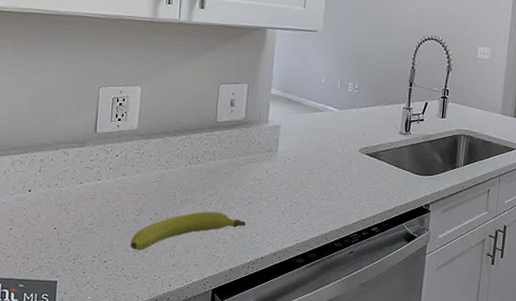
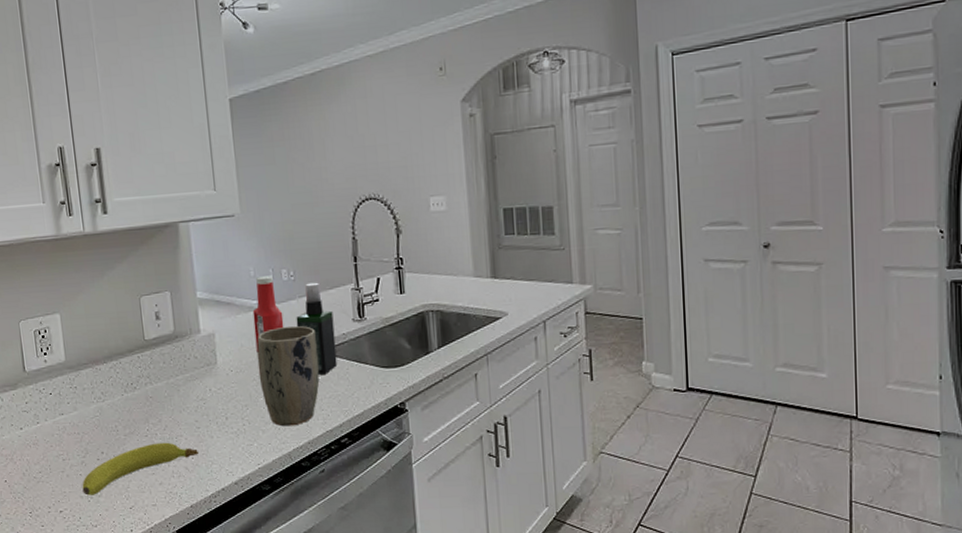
plant pot: none [312,129,368,212] -> present [257,326,320,427]
ketchup bottle: none [314,85,343,147] -> present [252,276,284,352]
spray bottle: none [352,97,385,173] -> present [296,282,337,375]

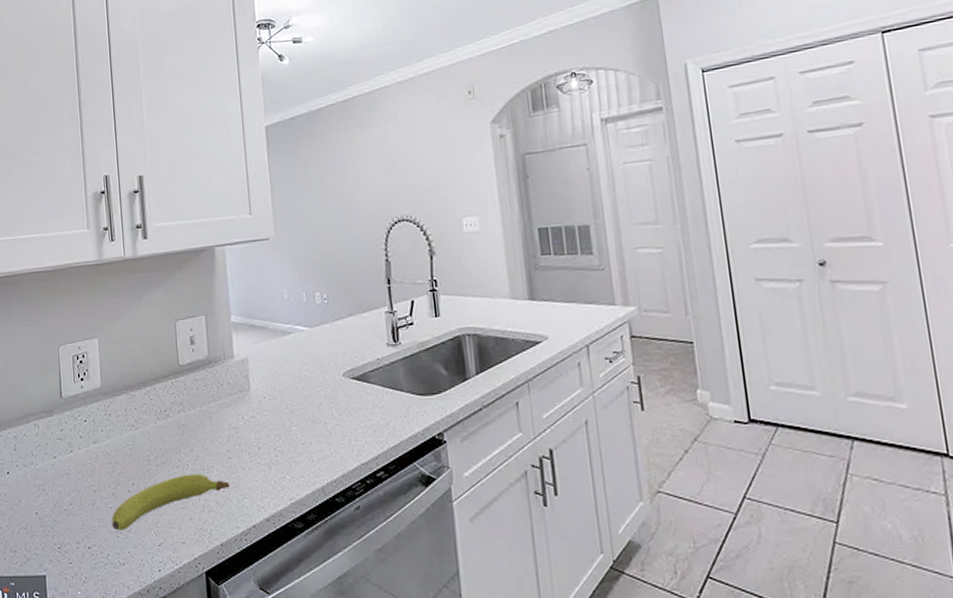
ketchup bottle: present [252,276,284,352] -> none [286,299,318,379]
plant pot: present [257,326,320,427] -> none [290,350,354,458]
spray bottle: present [296,282,337,375] -> none [329,305,372,402]

